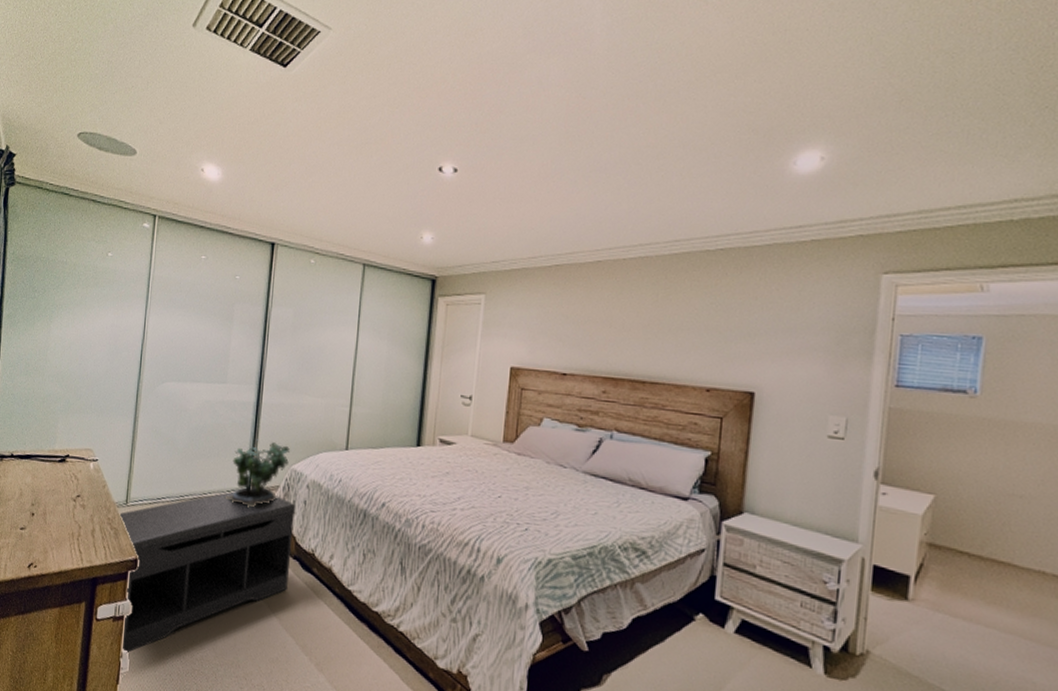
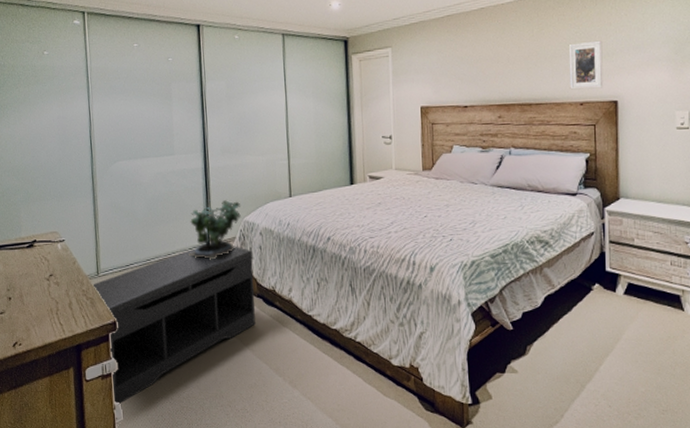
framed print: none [695,315,743,375] -> present [568,40,604,90]

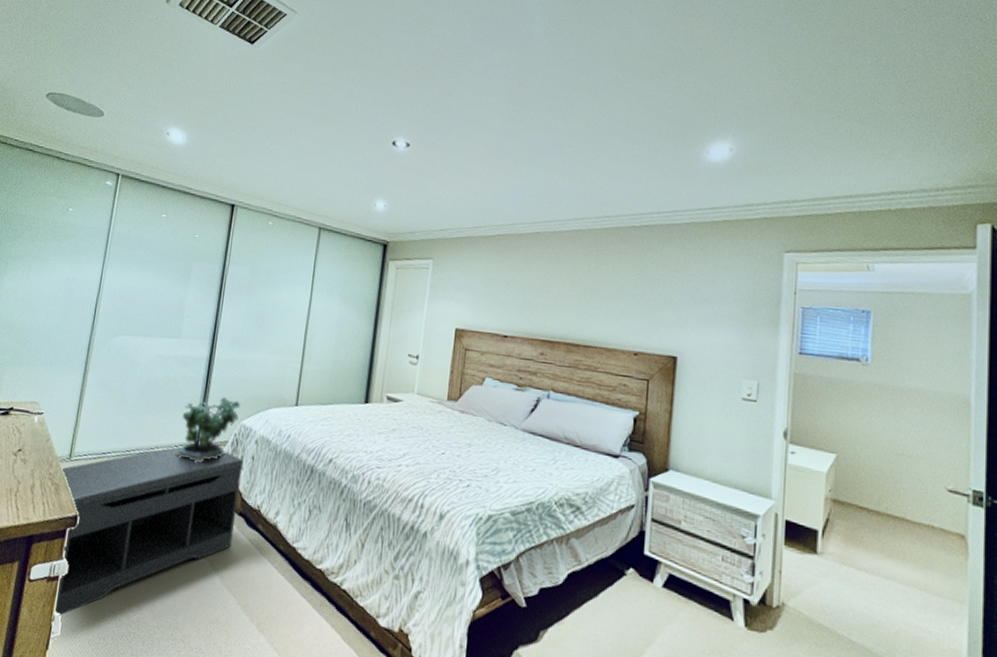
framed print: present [568,40,604,90] -> none [624,285,666,340]

